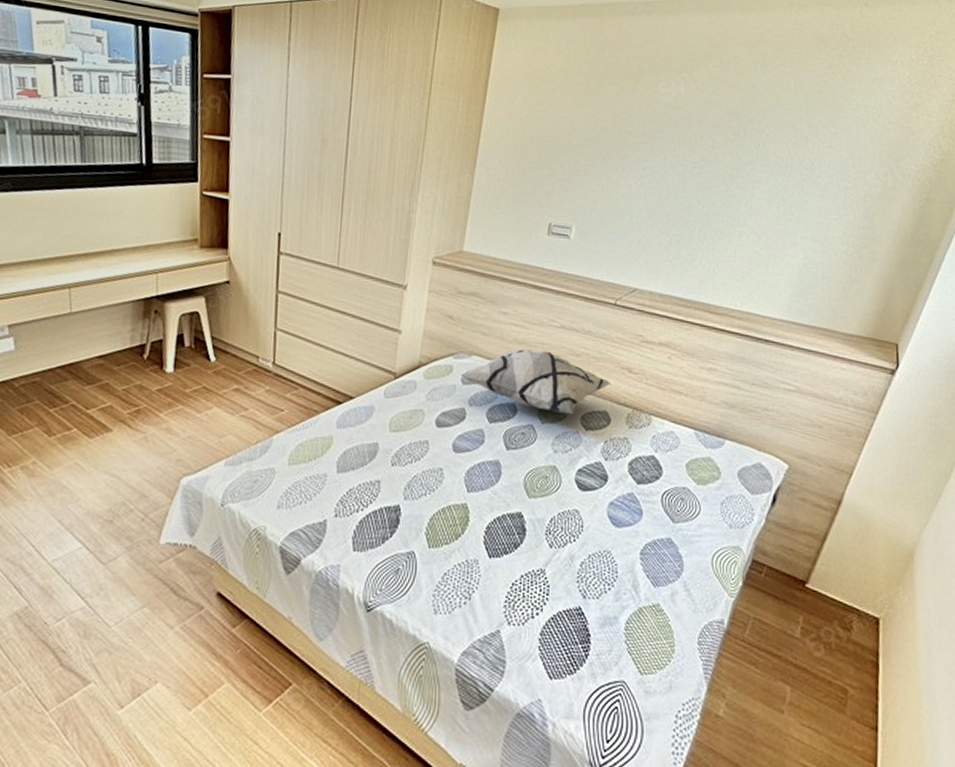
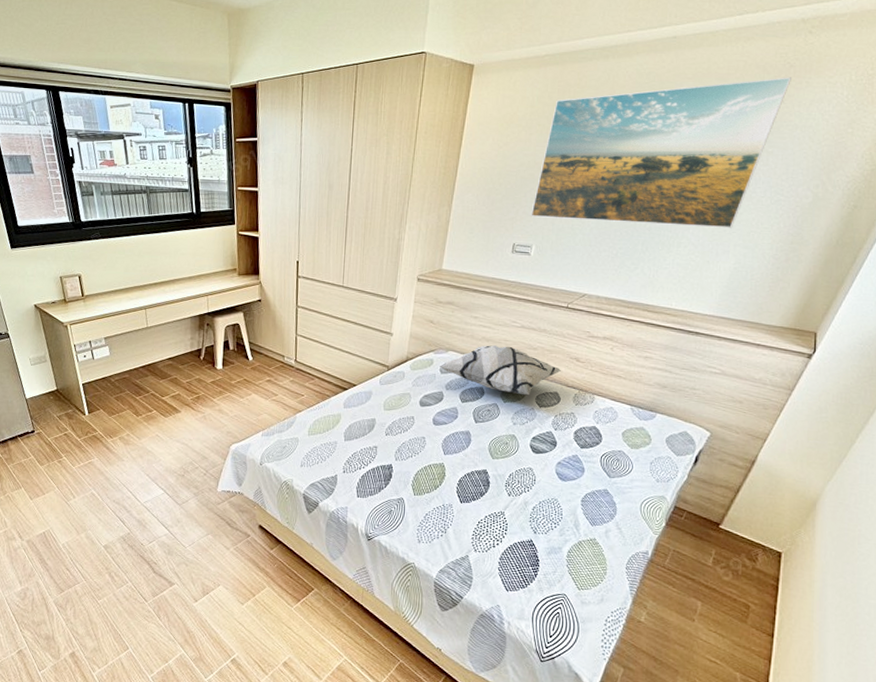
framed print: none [569,51,850,218] -> present [531,77,791,228]

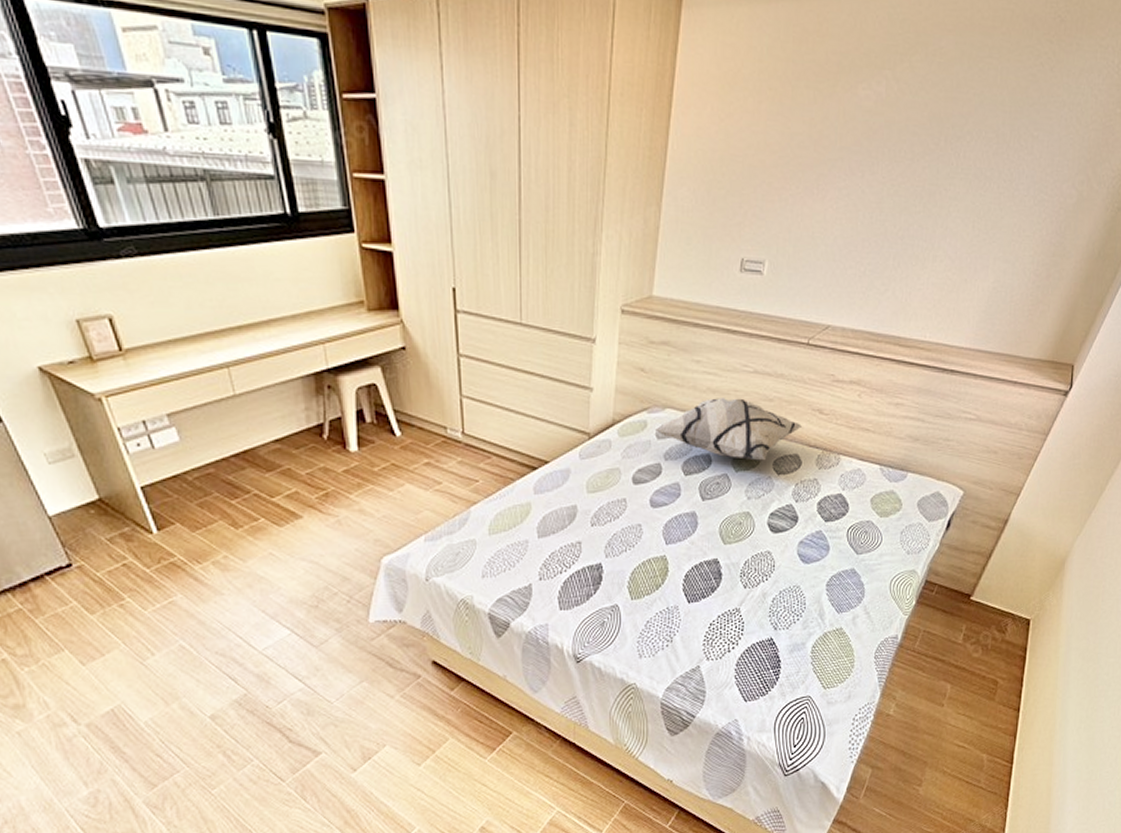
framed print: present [531,77,791,228] -> none [762,35,1061,237]

